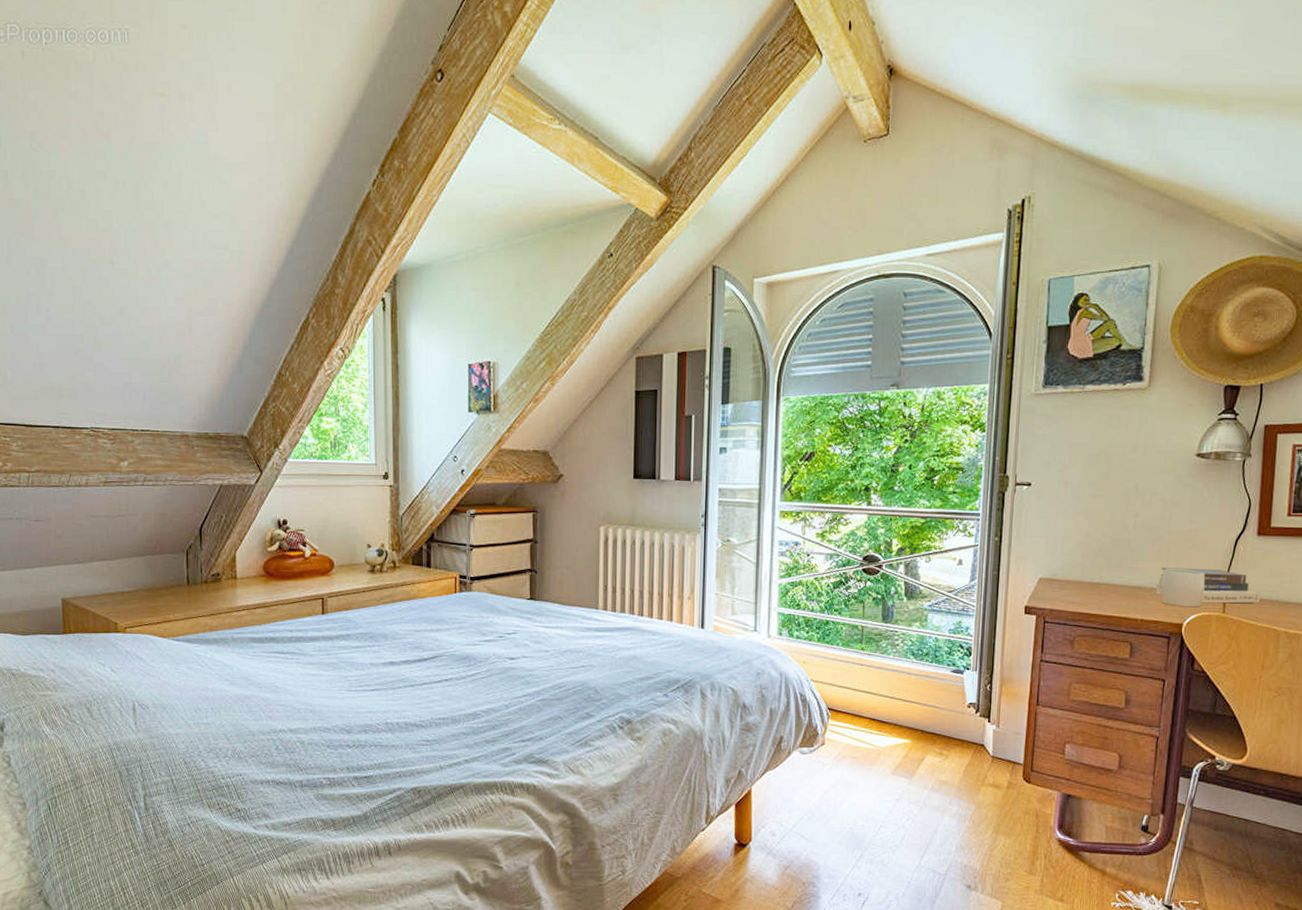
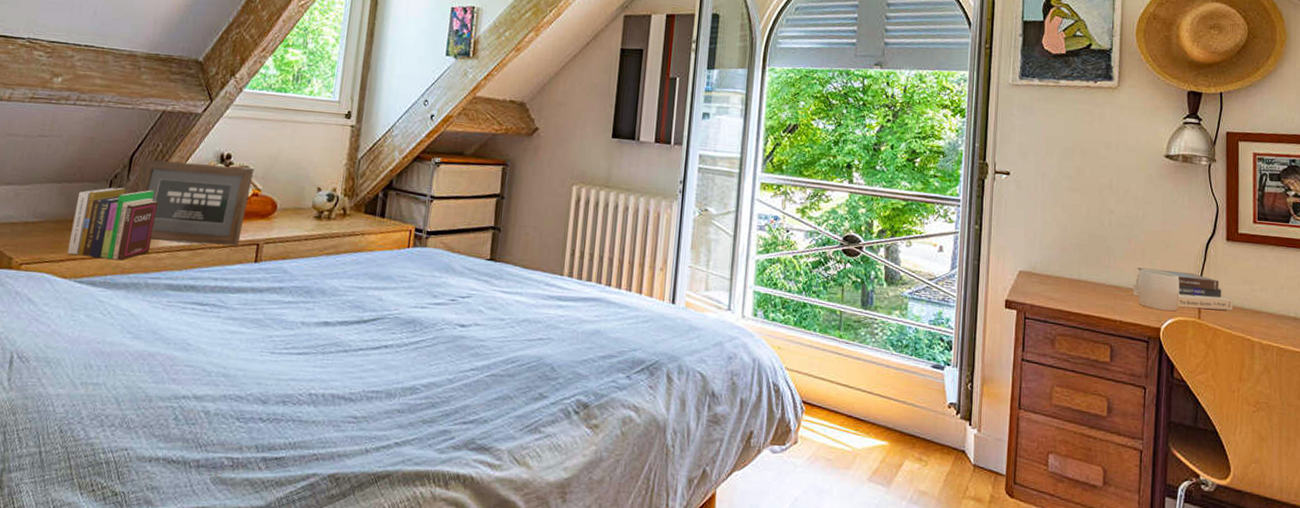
books: none [161,556,231,620] -> present [68,187,158,260]
picture frame: none [210,530,309,601] -> present [137,159,255,246]

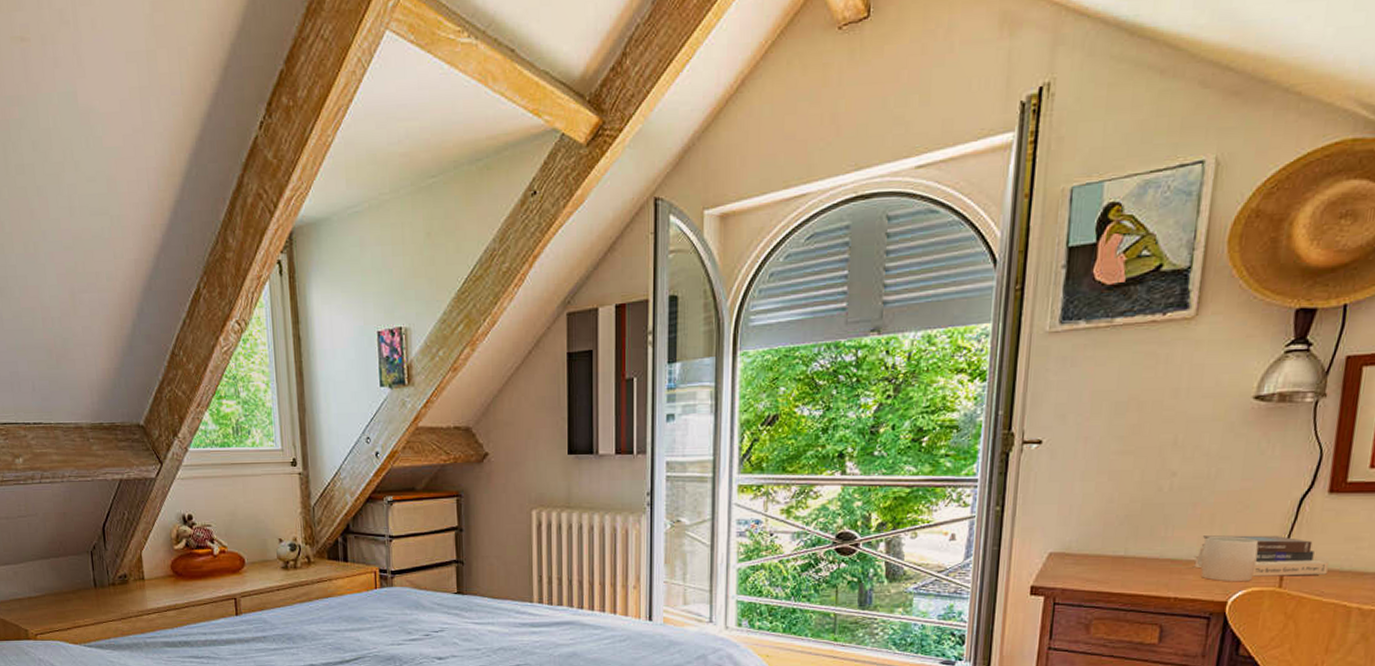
books: present [68,187,158,260] -> none [67,557,141,624]
picture frame: present [137,159,255,246] -> none [114,527,218,602]

